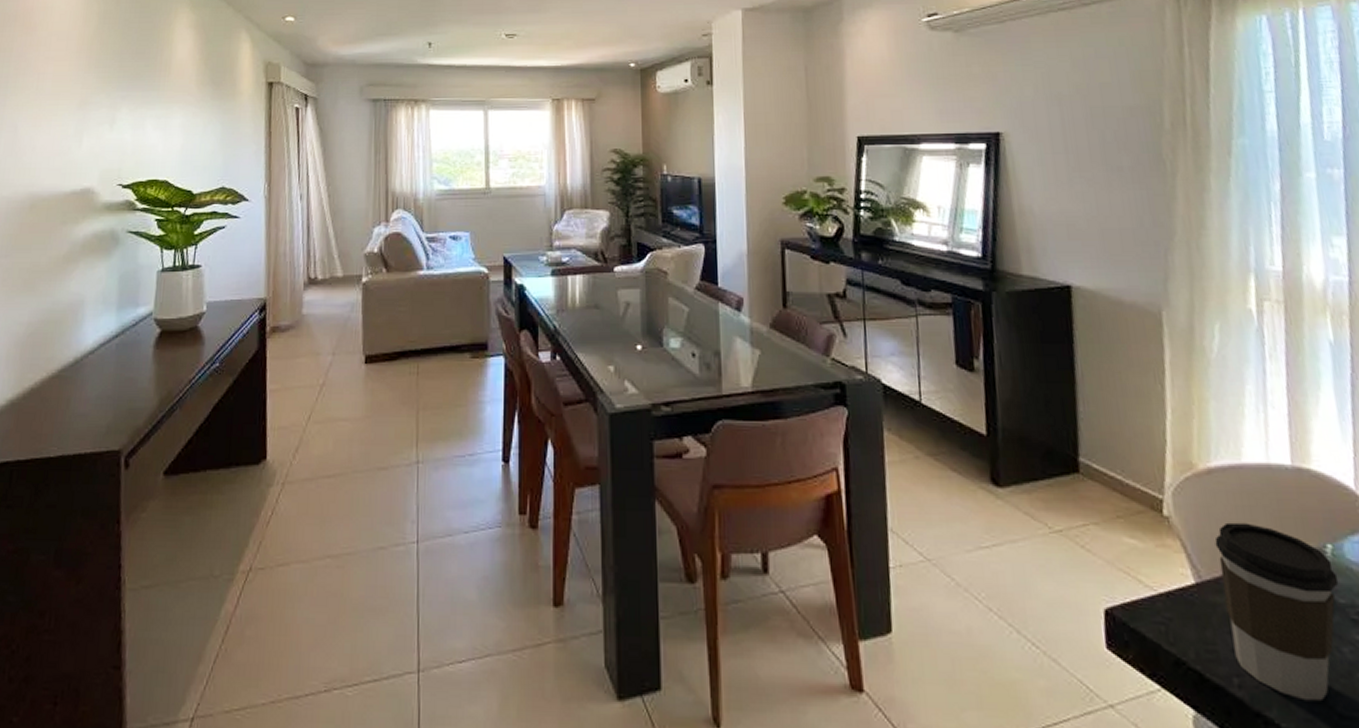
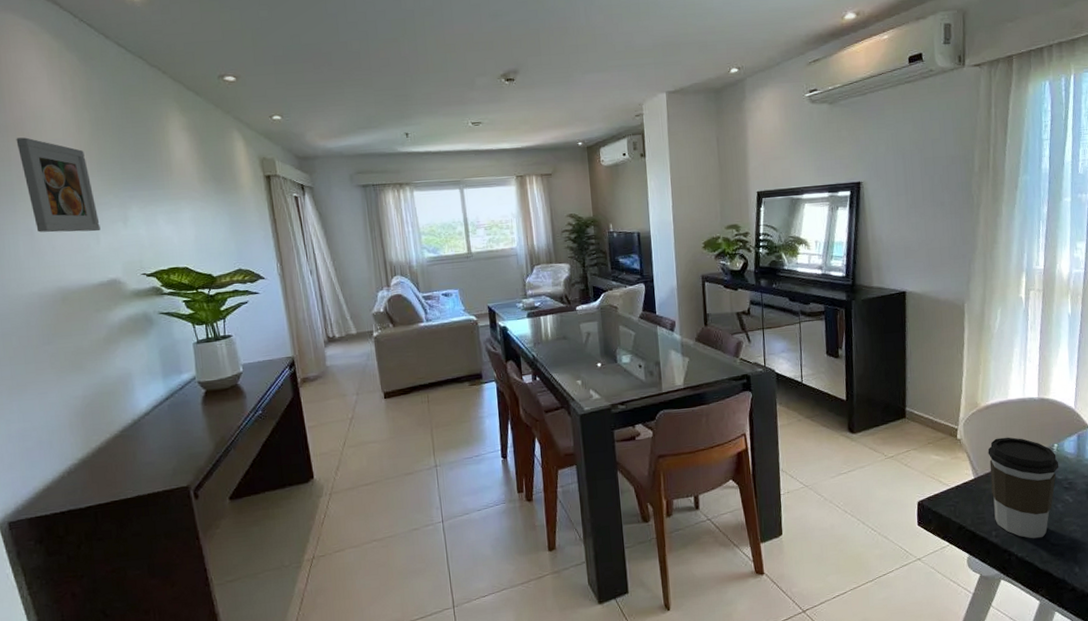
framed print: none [21,28,86,133] -> present [16,137,101,233]

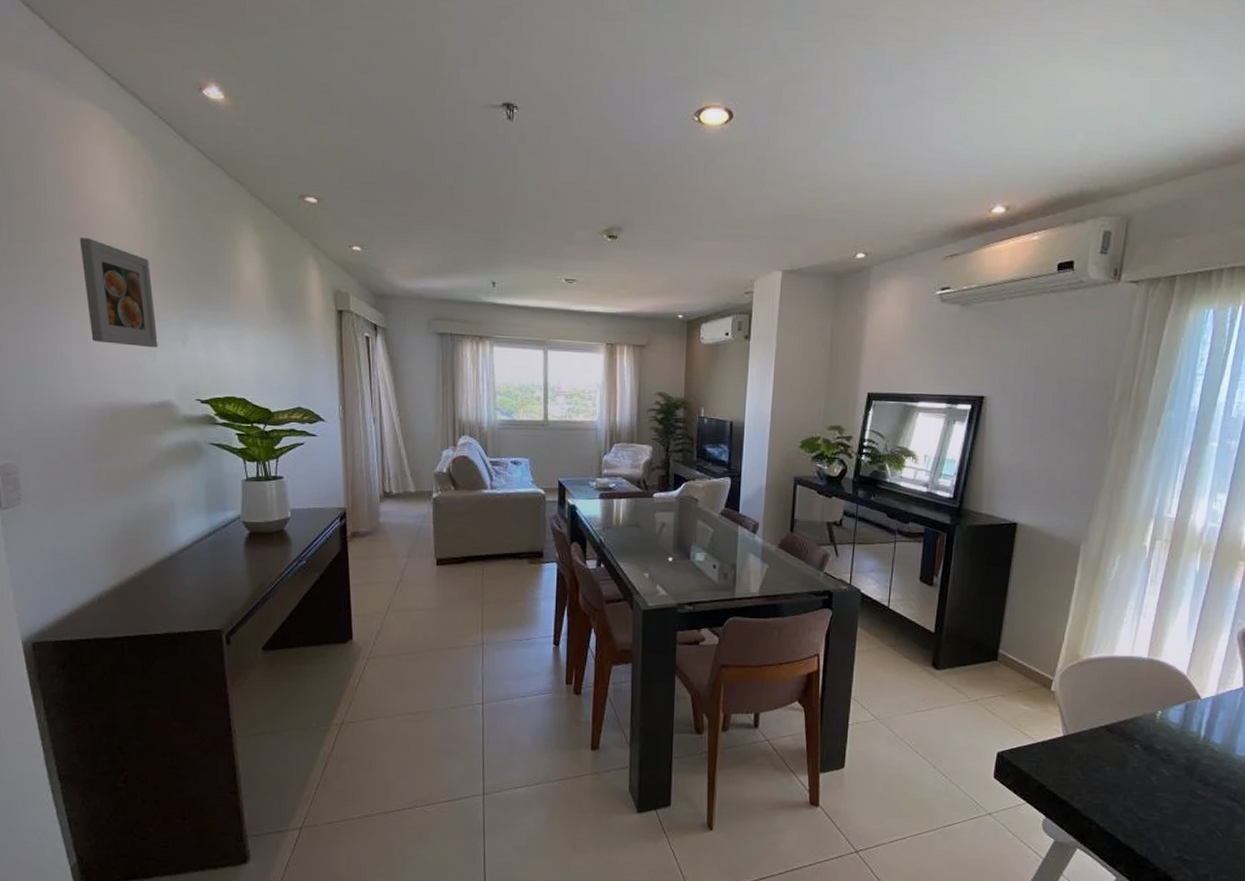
coffee cup: present [988,437,1059,539] -> none [1080,696,1160,810]

